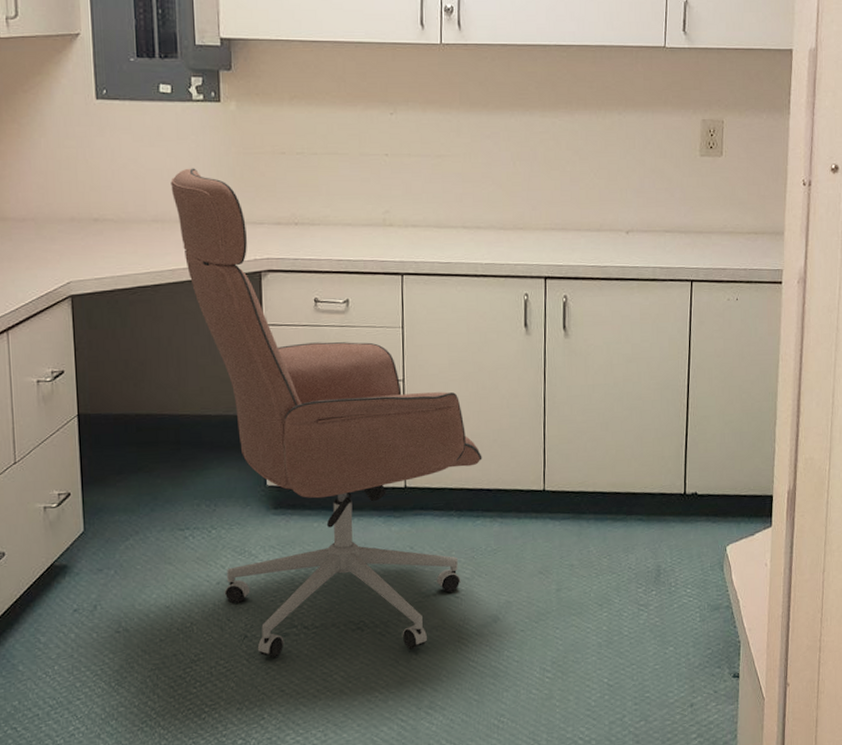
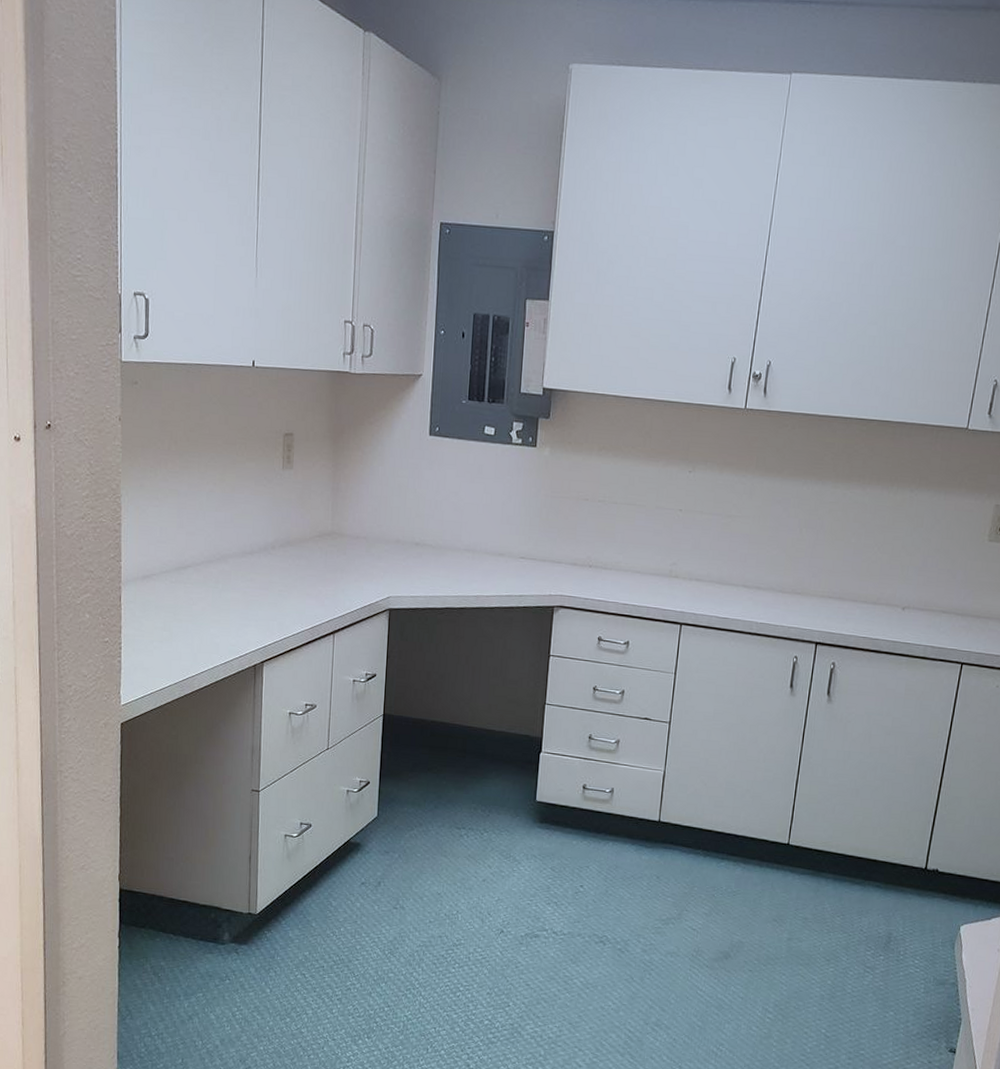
office chair: present [170,168,482,659] -> none [484,505,734,970]

